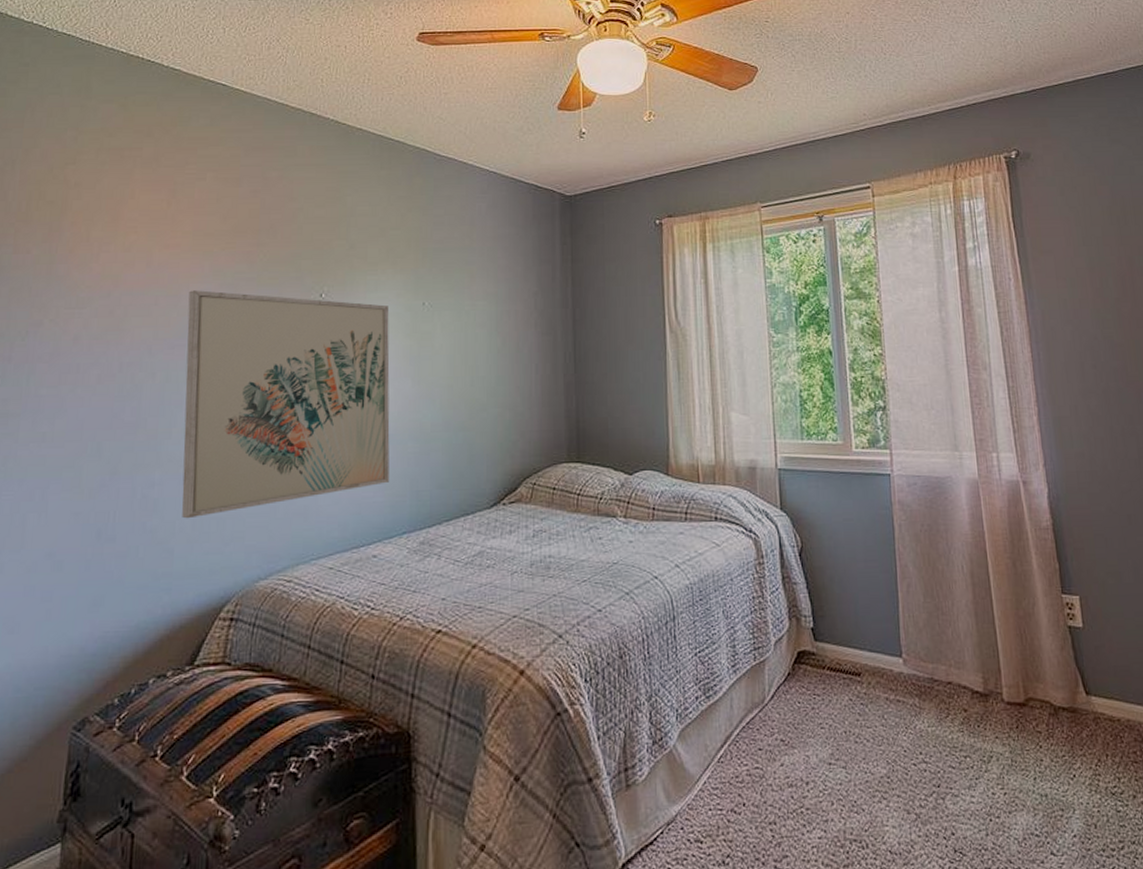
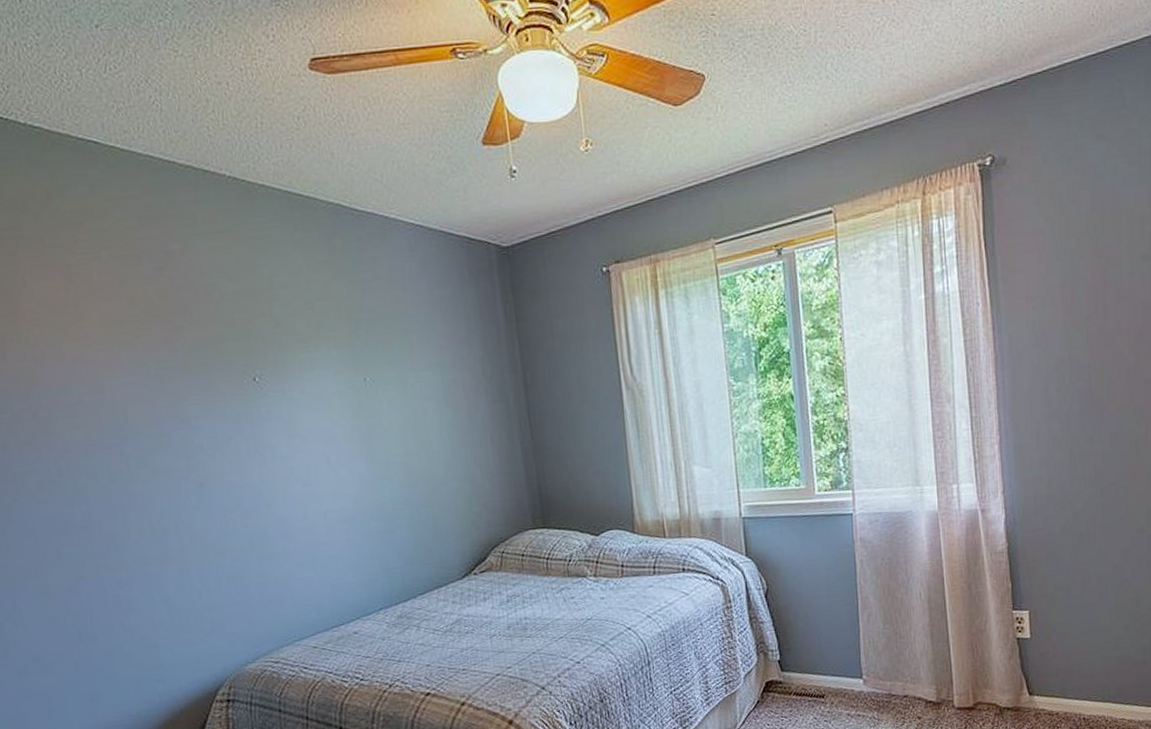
wall art: present [181,290,390,519] -> none [113,384,358,614]

